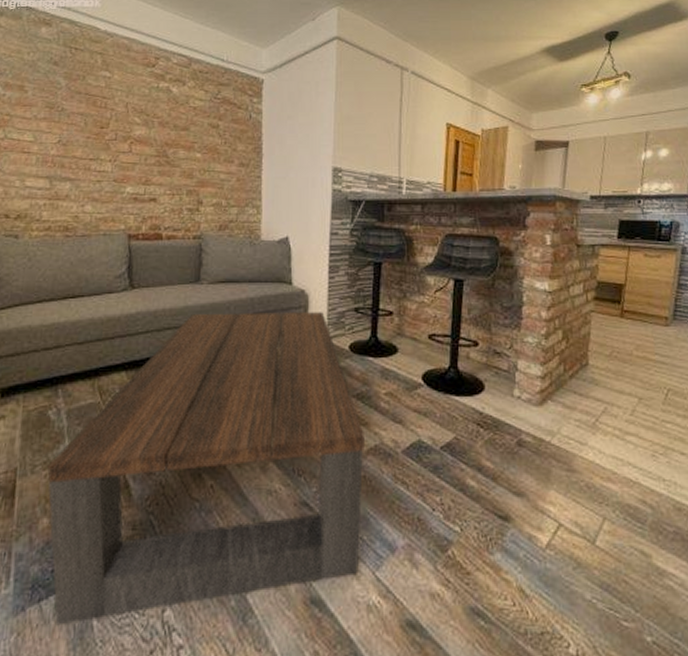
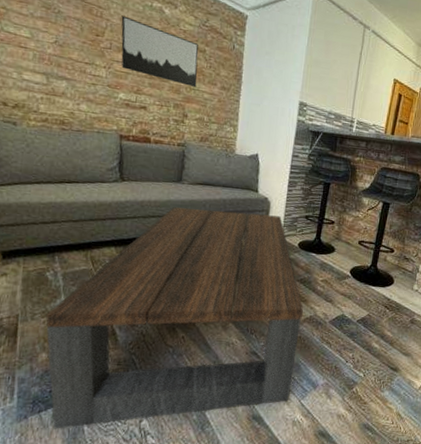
wall art: none [126,102,212,169] -> present [121,15,199,88]

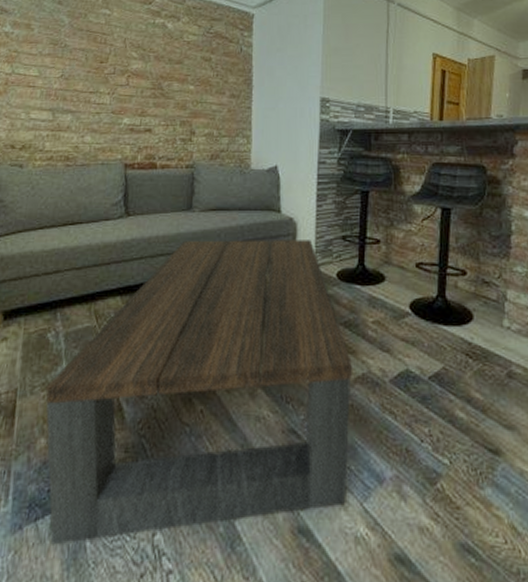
wall art: present [121,15,199,88] -> none [124,38,204,101]

